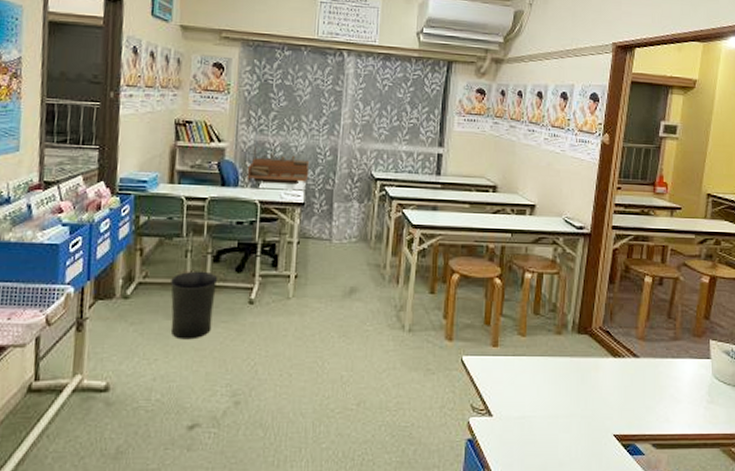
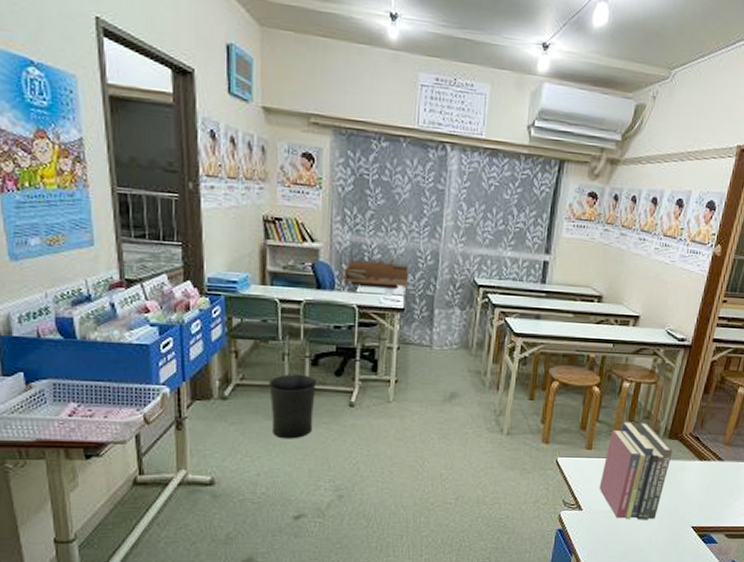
books: none [509,315,584,428] -> present [599,421,673,520]

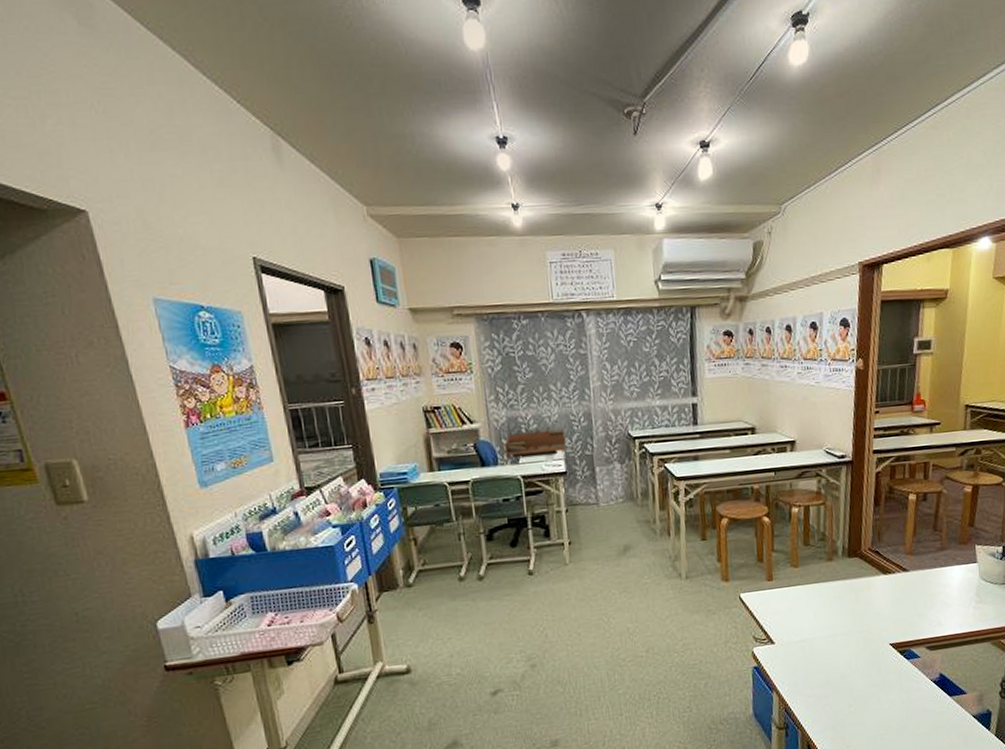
waste bin: present [269,374,317,439] -> none [449,550,497,617]
books: present [599,421,673,520] -> none [787,545,855,647]

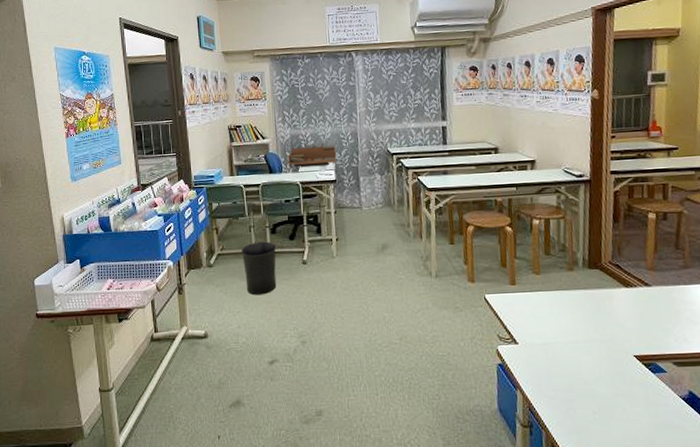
waste bin: none [449,550,497,617] -> present [241,241,277,295]

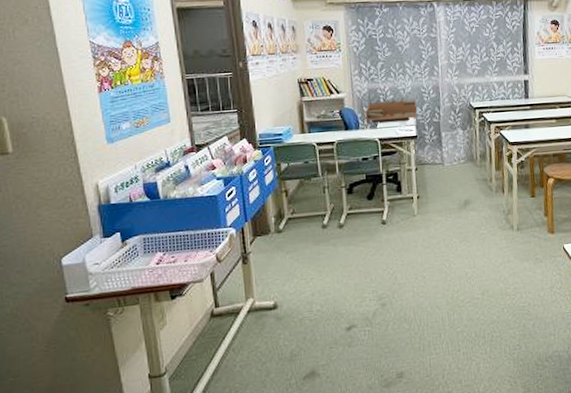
waste bin: present [241,241,277,295] -> none [315,202,354,260]

